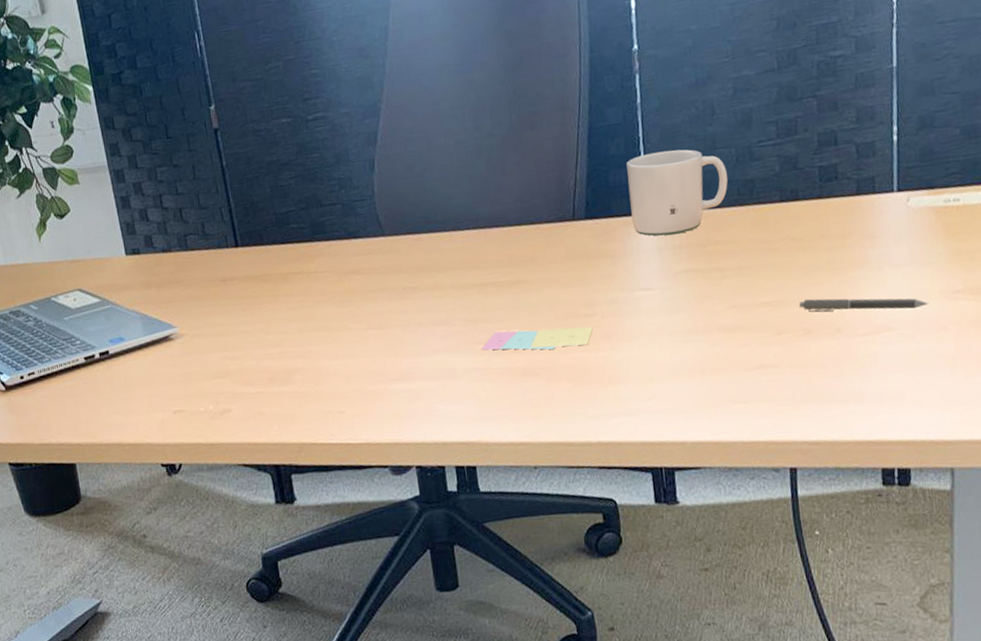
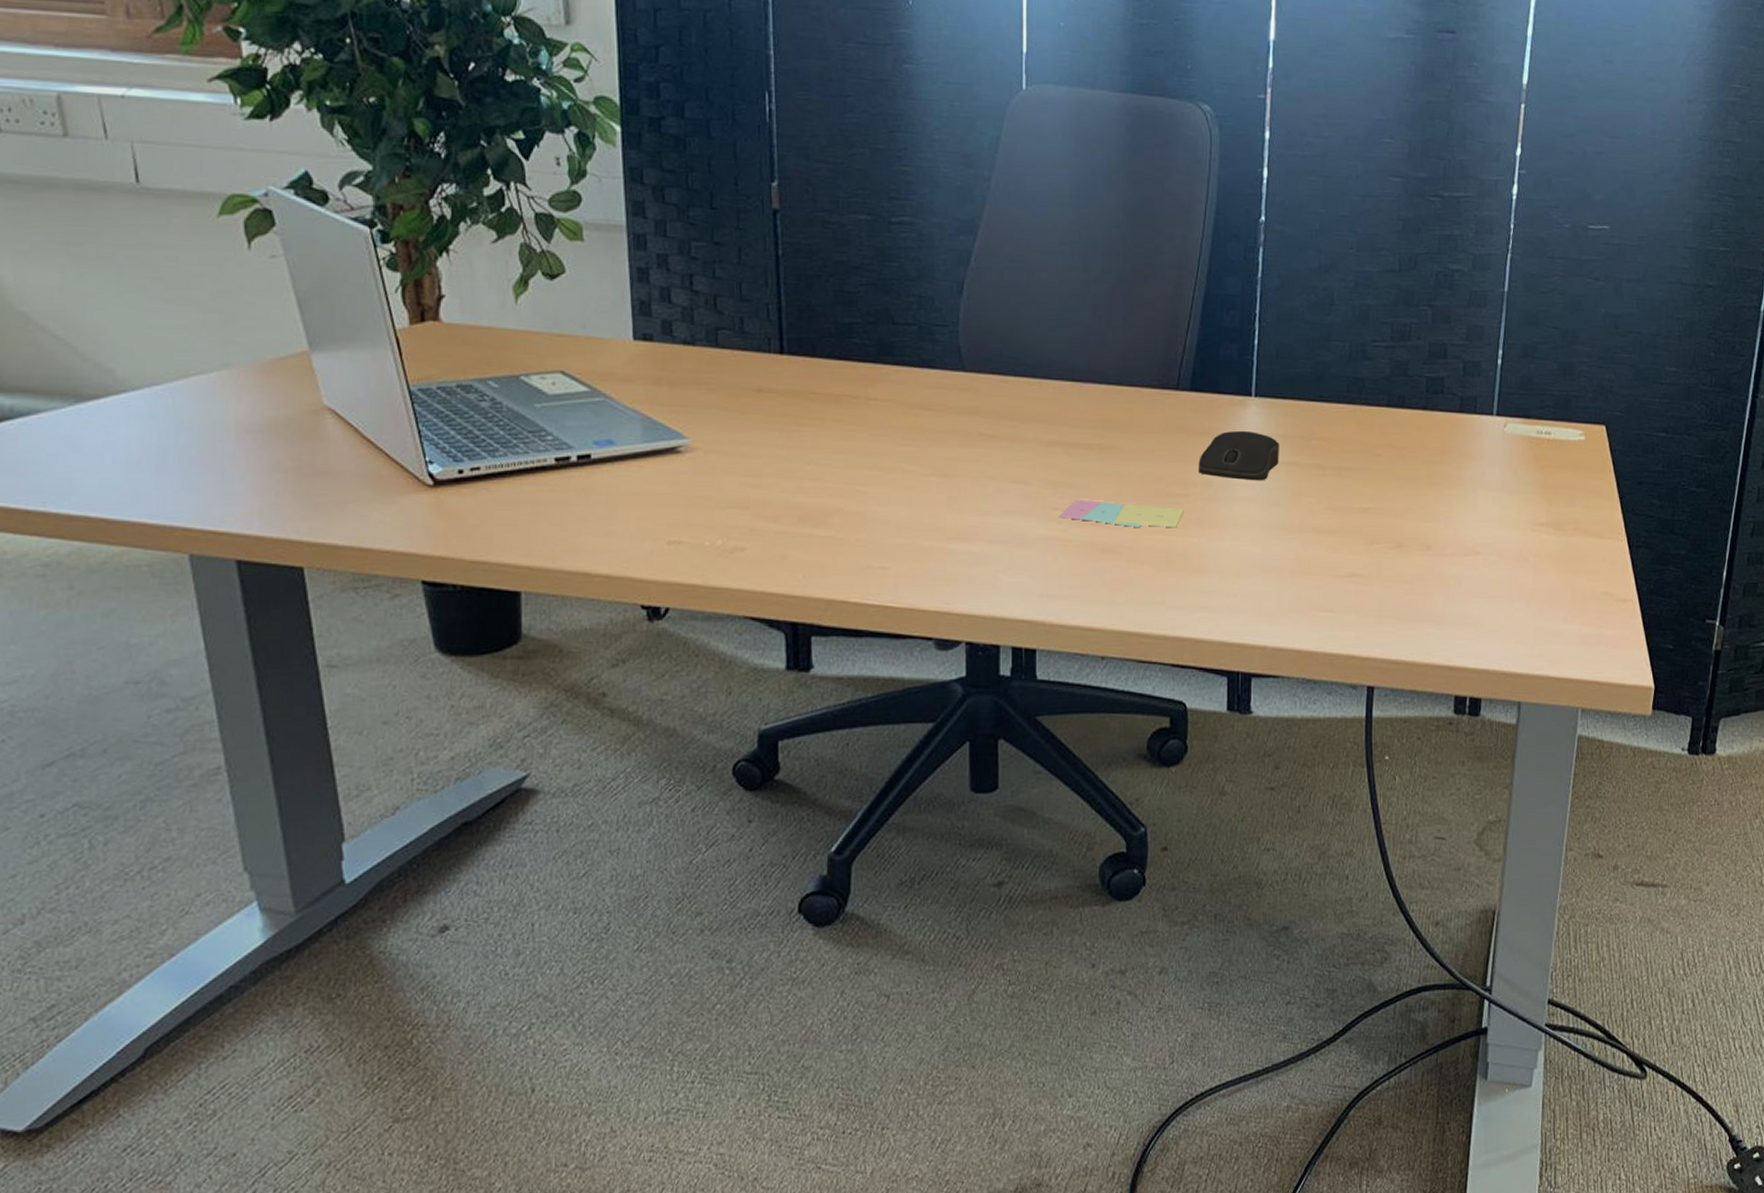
computer mouse: none [601,247,678,294] -> present [1199,430,1279,481]
mug: present [626,149,728,236] -> none [1238,332,1340,423]
pen: present [798,298,930,313] -> none [1393,510,1515,536]

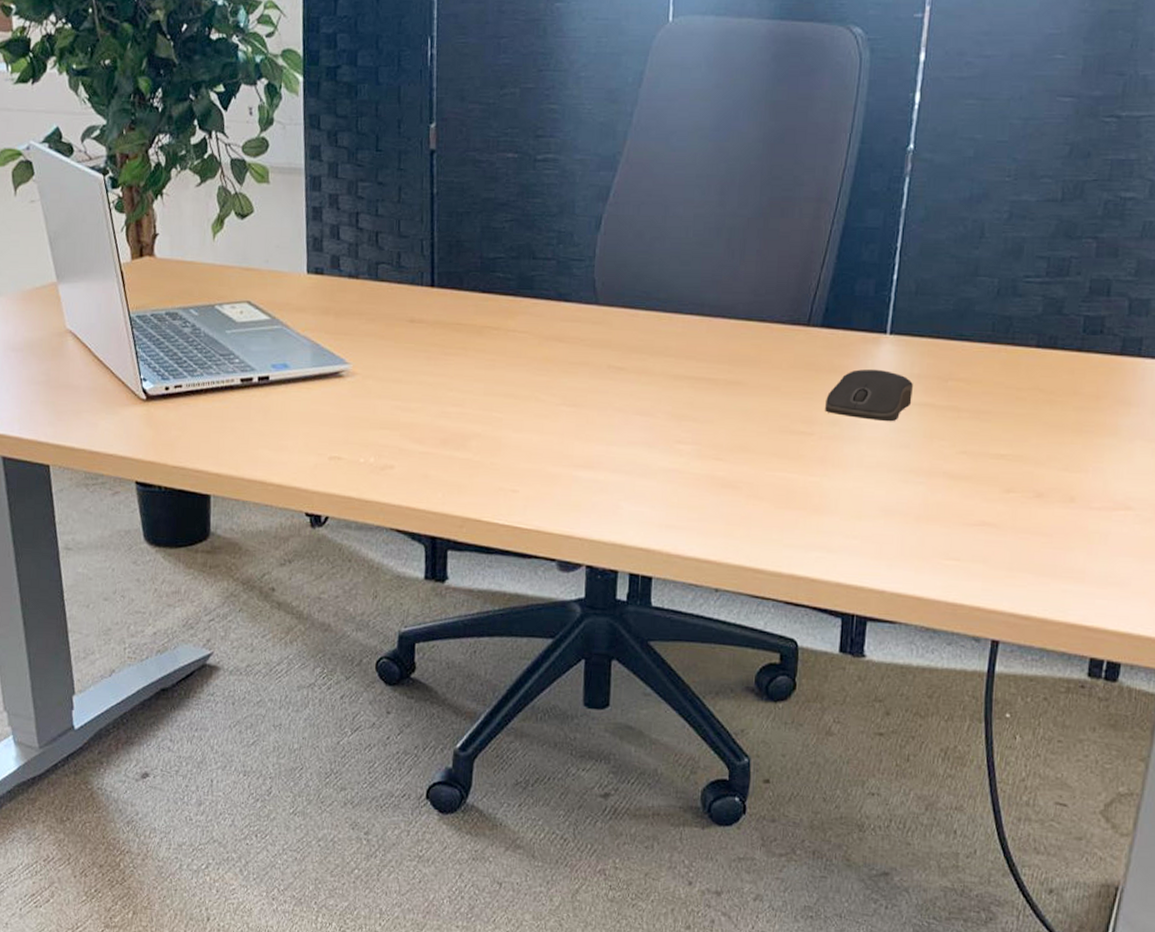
sticky notes: present [1059,499,1184,528] -> none [681,433,808,466]

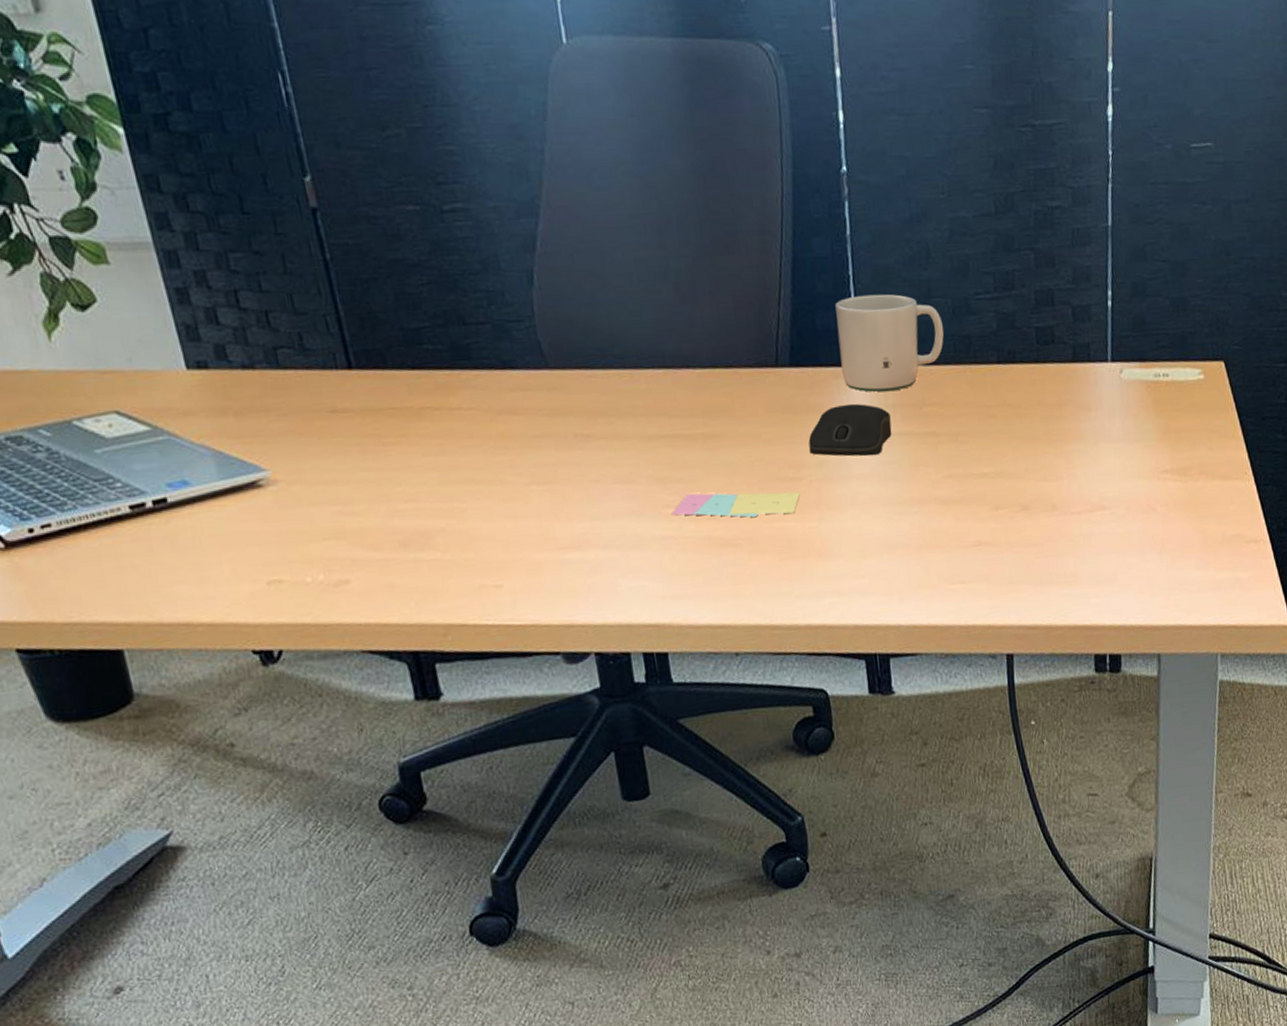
sticky notes: none [681,433,808,466] -> present [671,492,800,517]
mug: none [872,267,986,362] -> present [835,294,945,392]

